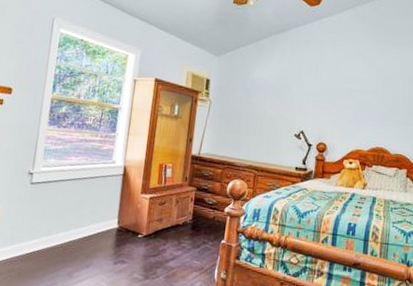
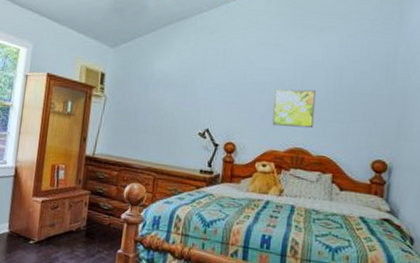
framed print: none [358,96,394,131] -> present [272,89,316,129]

